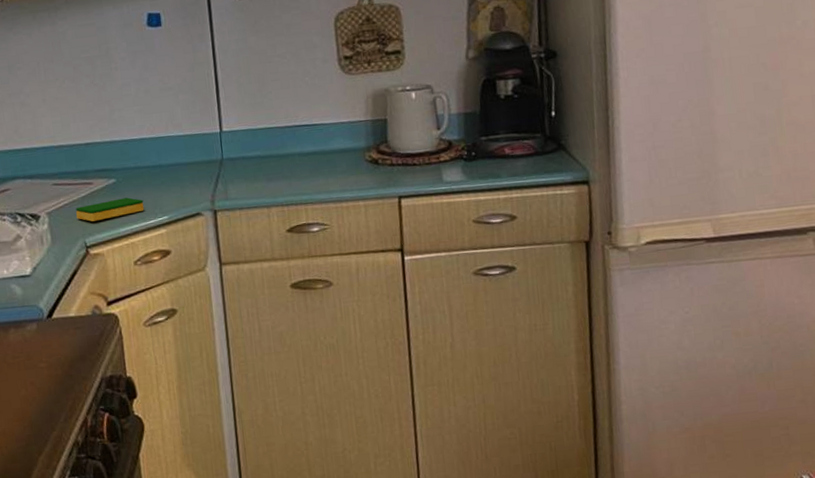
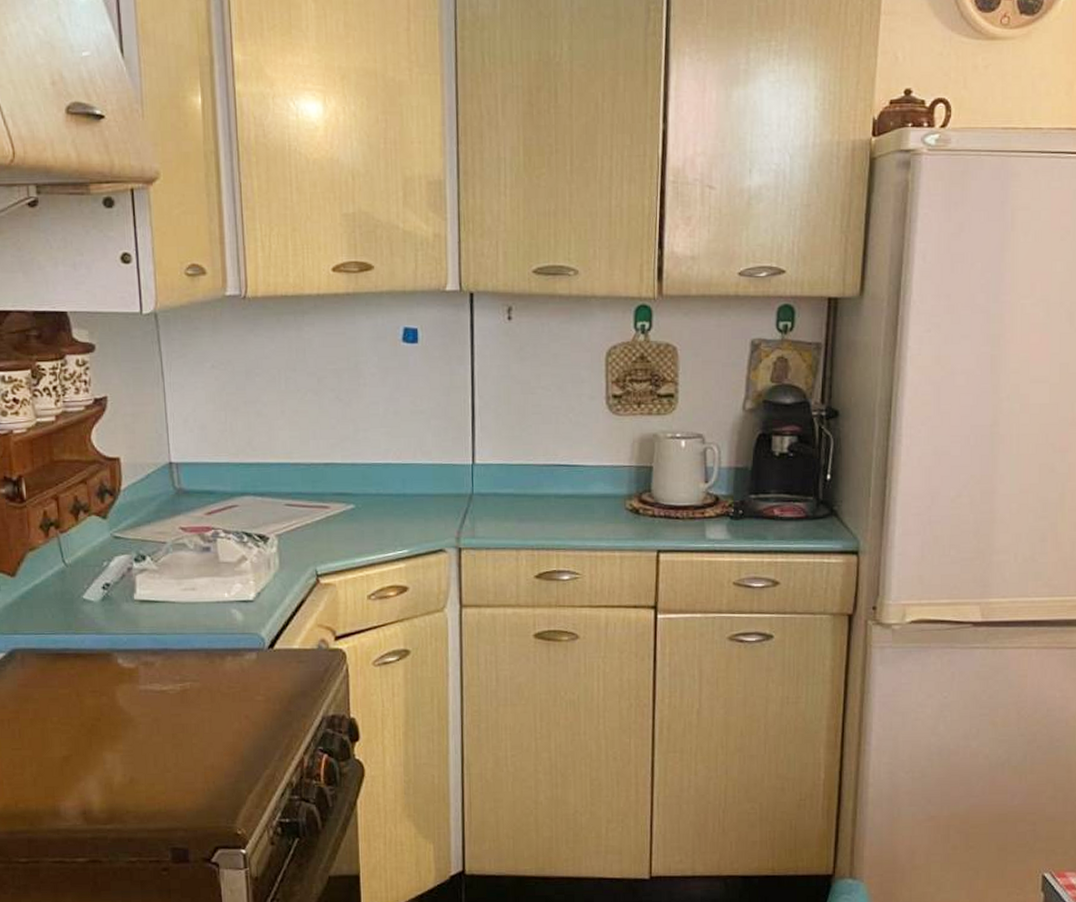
dish sponge: present [76,197,144,222] -> none [309,526,383,548]

